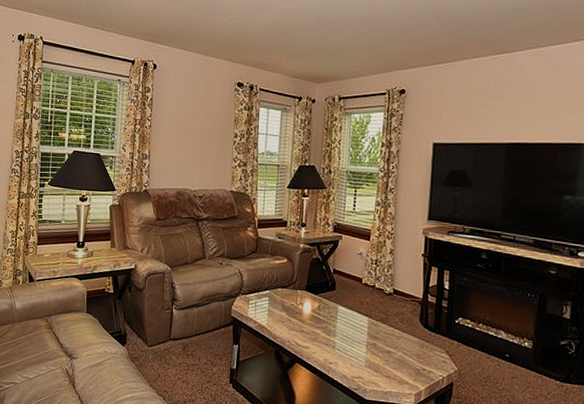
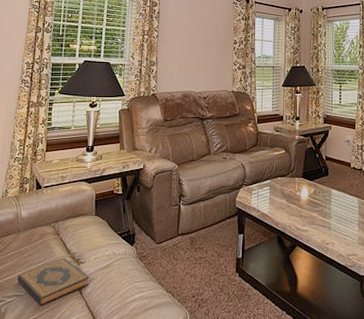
hardback book: none [14,352,82,396] -> present [17,258,90,306]

